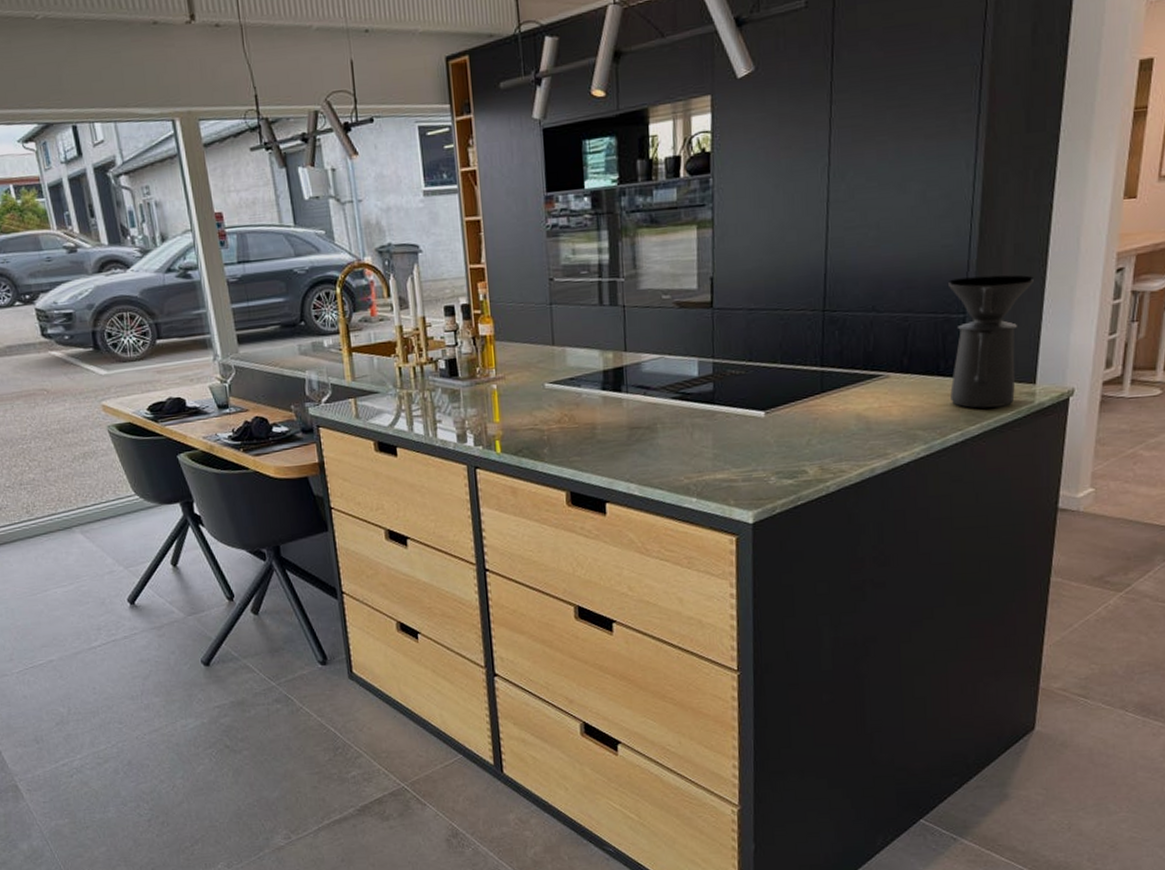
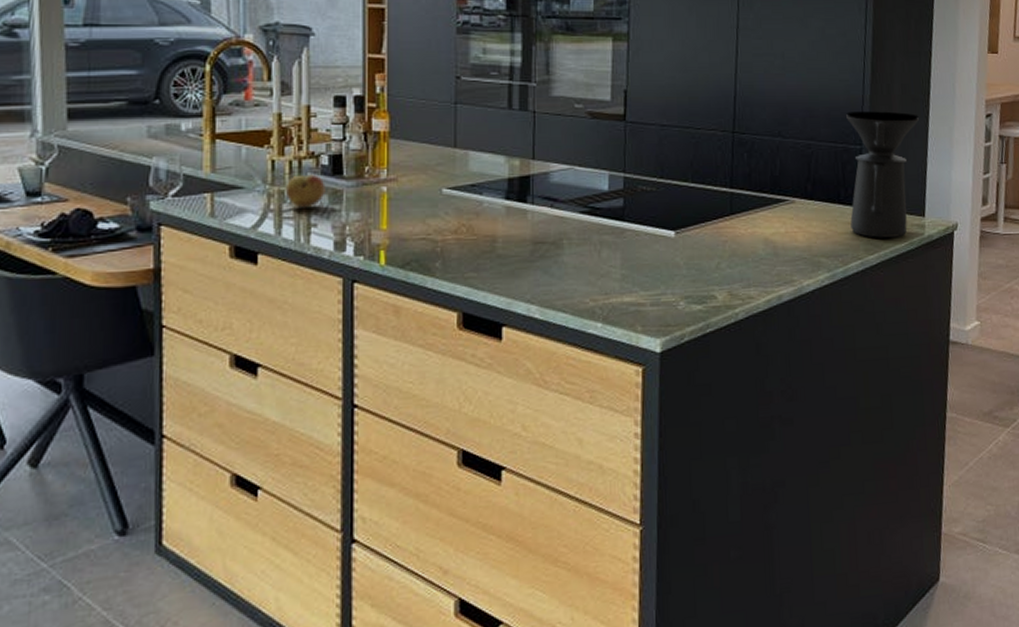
fruit: none [412,377,445,407] -> present [285,174,325,208]

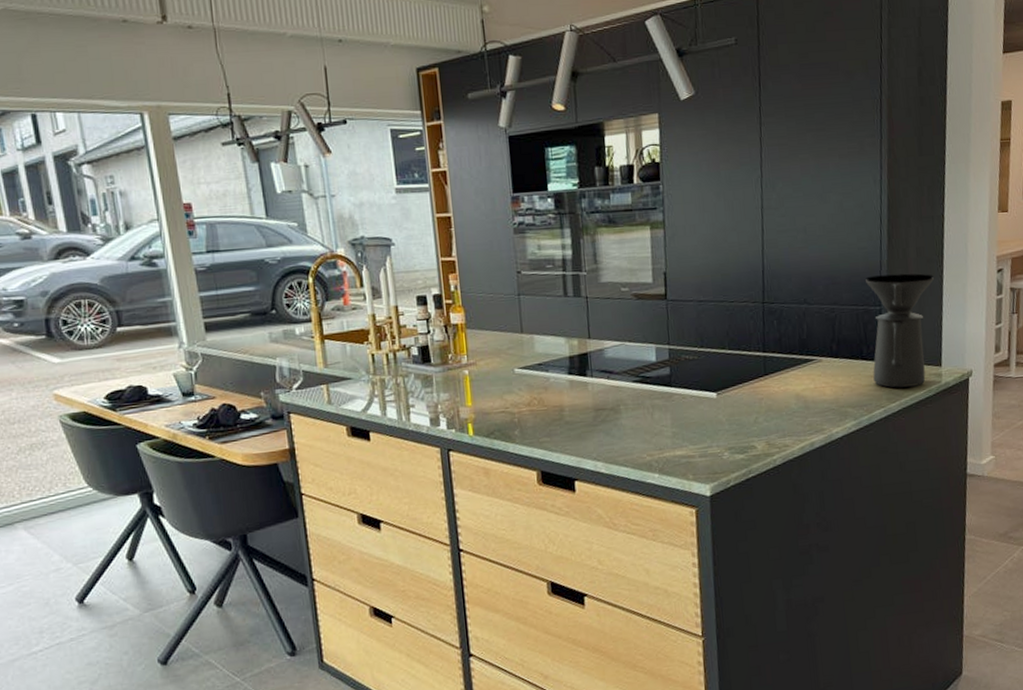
fruit: present [285,174,325,208] -> none [385,363,418,393]

